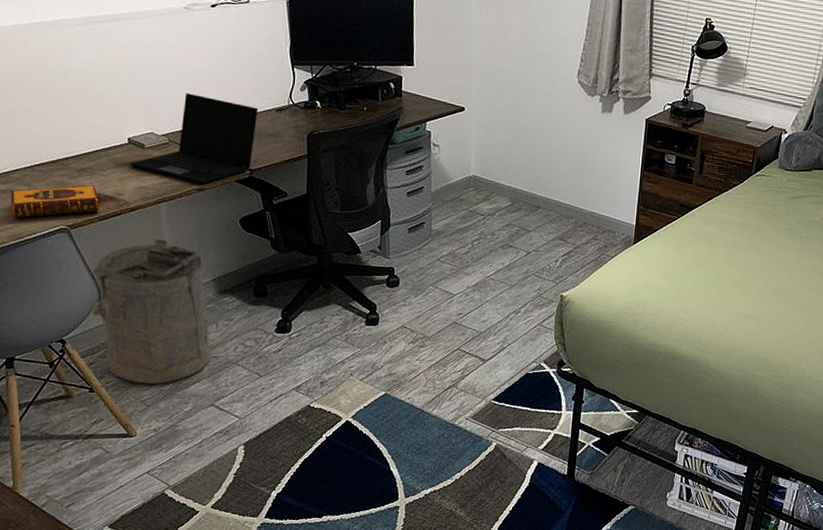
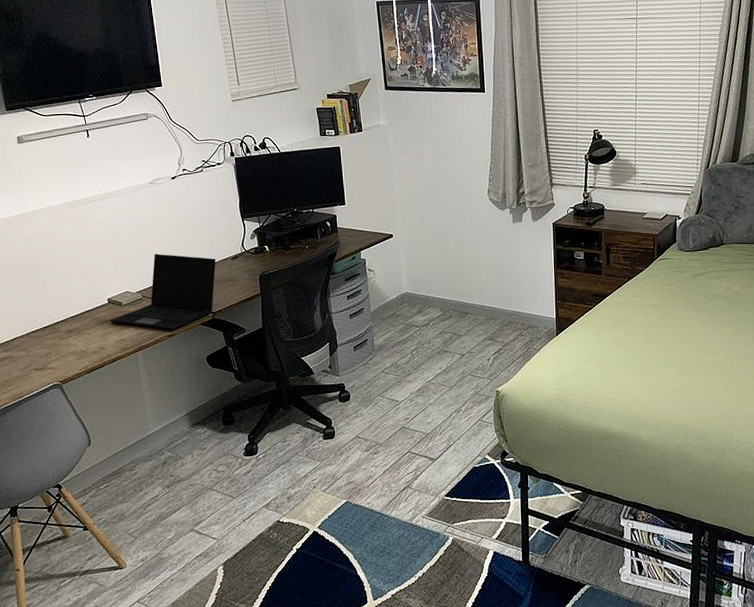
hardback book: present [11,185,100,219] -> none [12,343,87,381]
laundry hamper: present [91,239,211,384] -> none [81,383,189,517]

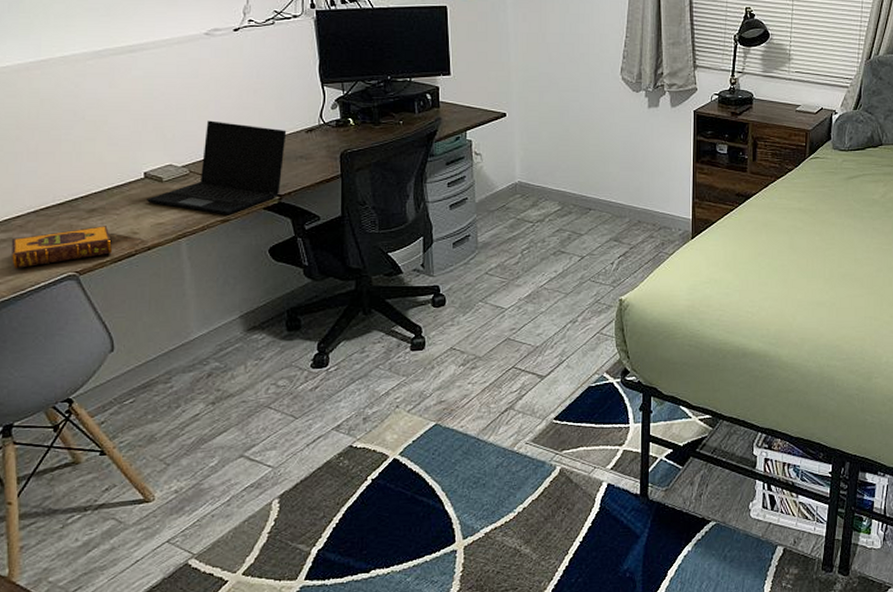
hardback book: none [12,343,87,381] -> present [12,226,113,270]

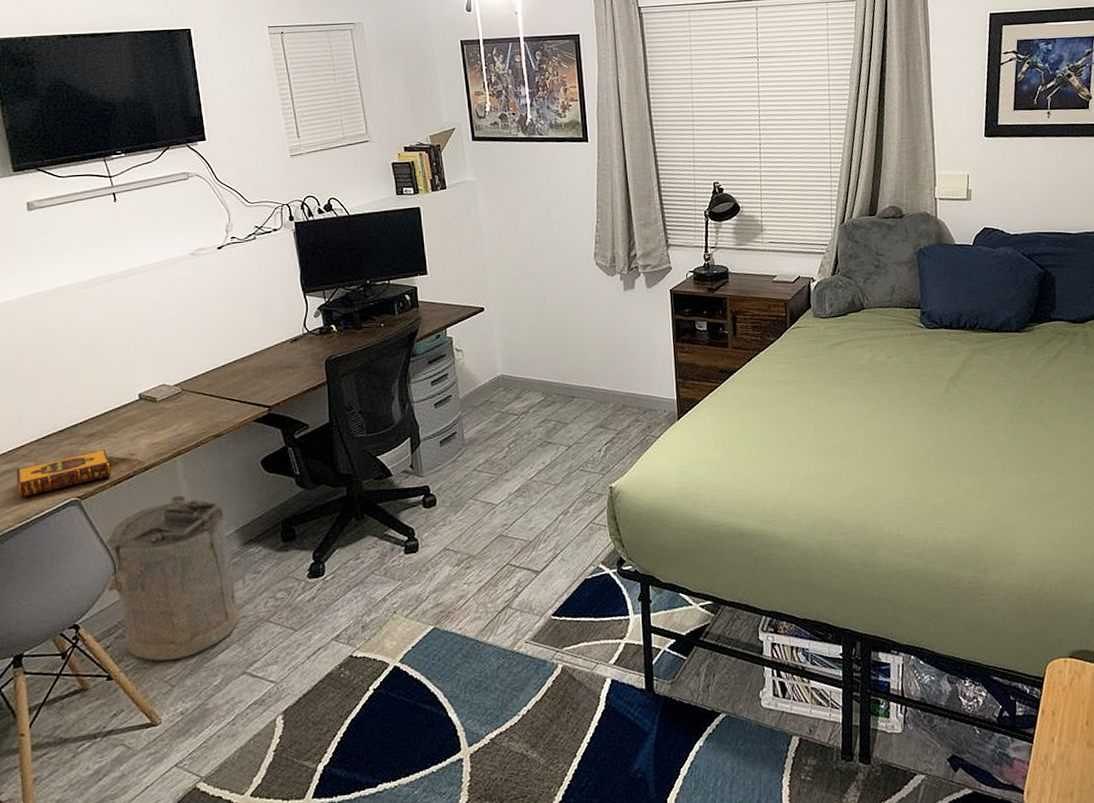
laundry hamper: none [103,278,240,440] -> present [105,495,240,661]
laptop: present [147,120,287,216] -> none [142,338,273,431]

